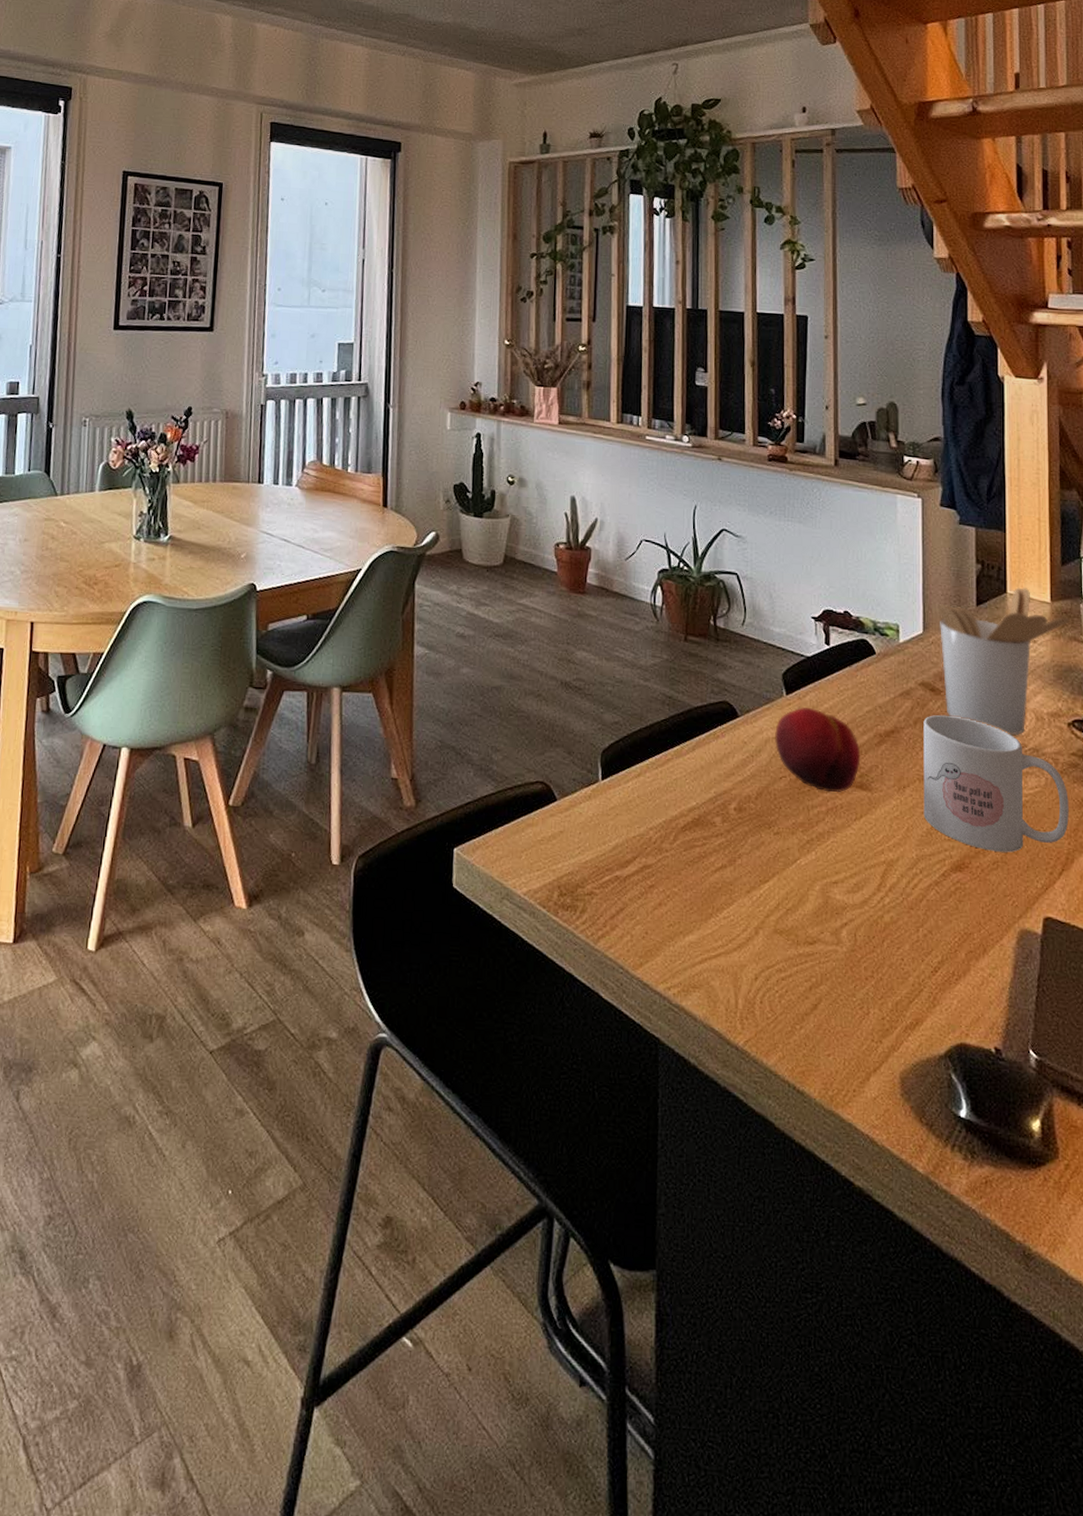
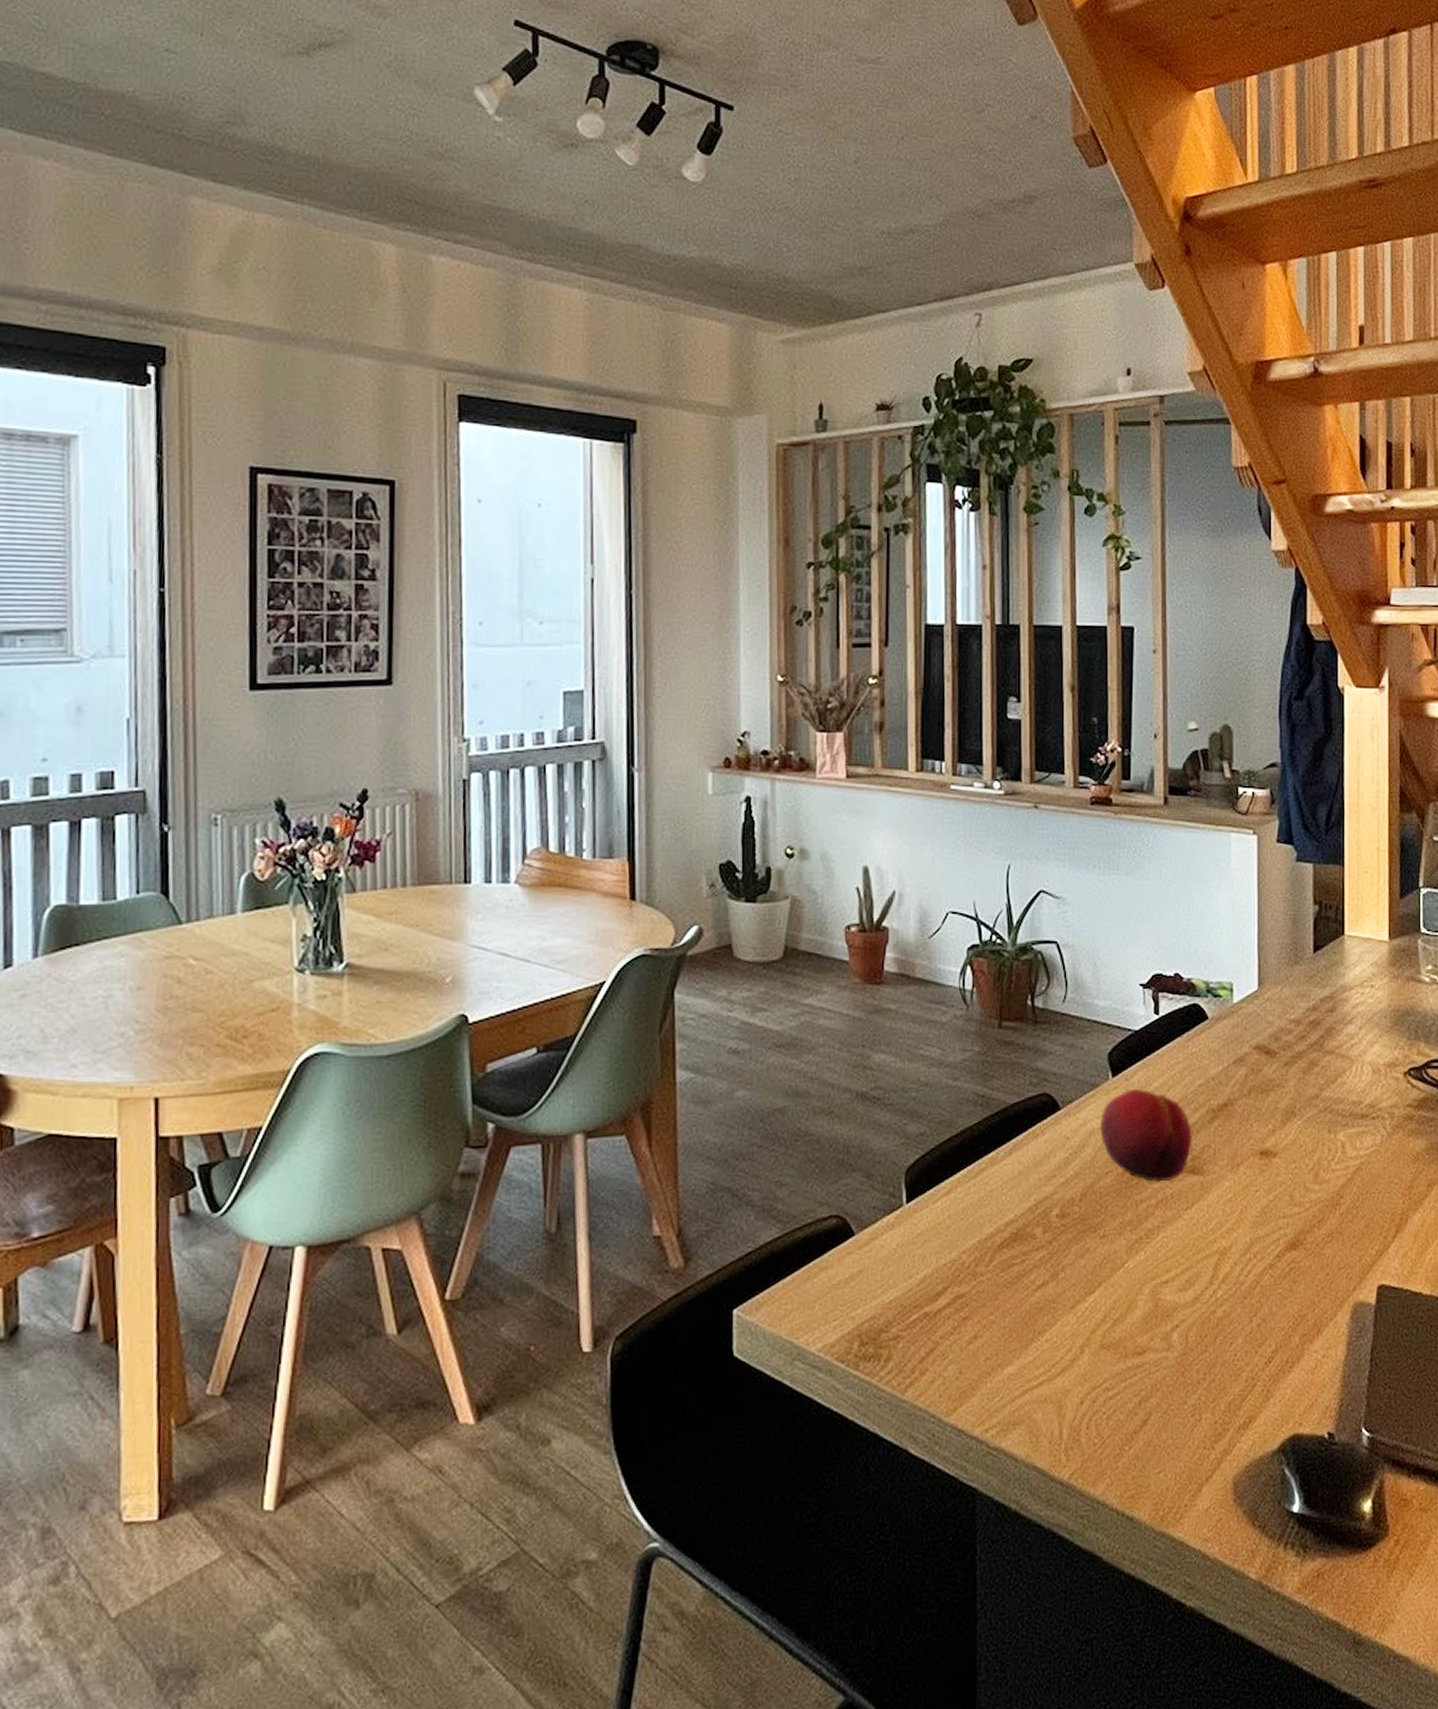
mug: present [923,714,1069,853] -> none [1257,1079,1404,1223]
utensil holder: present [939,587,1070,736] -> none [1274,927,1407,1093]

